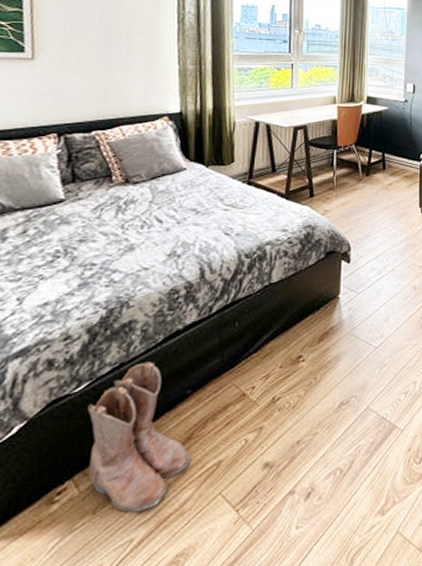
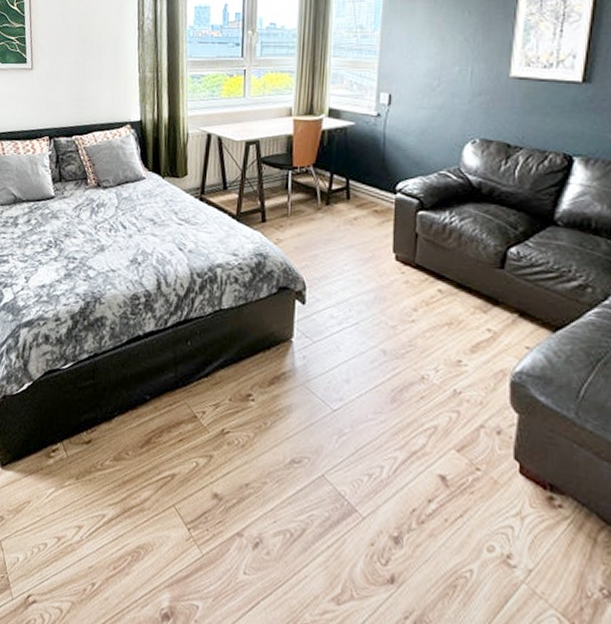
boots: present [88,361,192,513] -> none [72,357,150,494]

